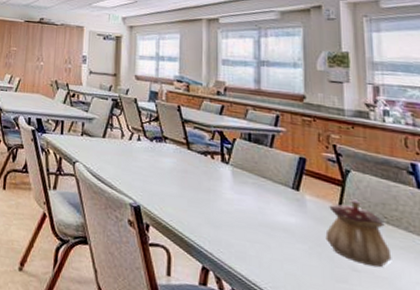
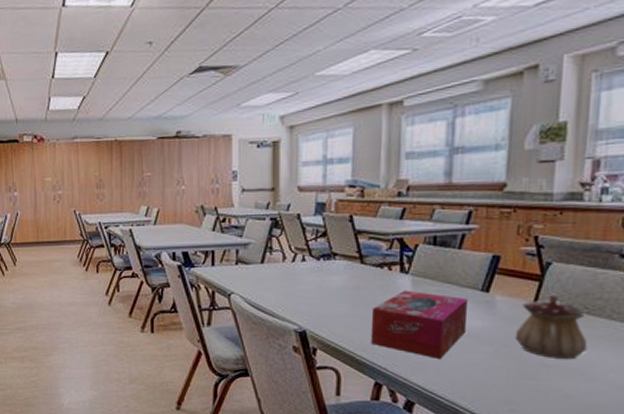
tissue box: none [197,179,282,250] -> present [370,290,469,359]

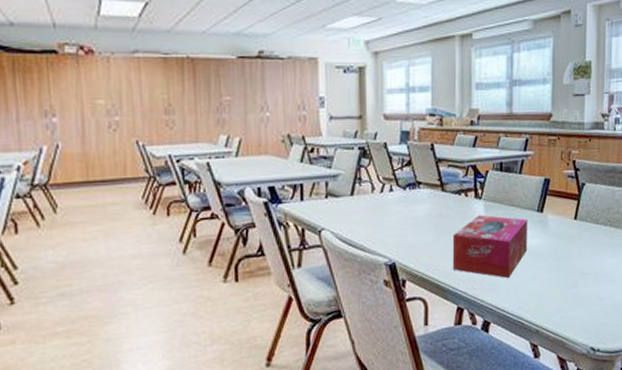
teapot: present [515,293,588,360] -> none [562,210,611,268]

